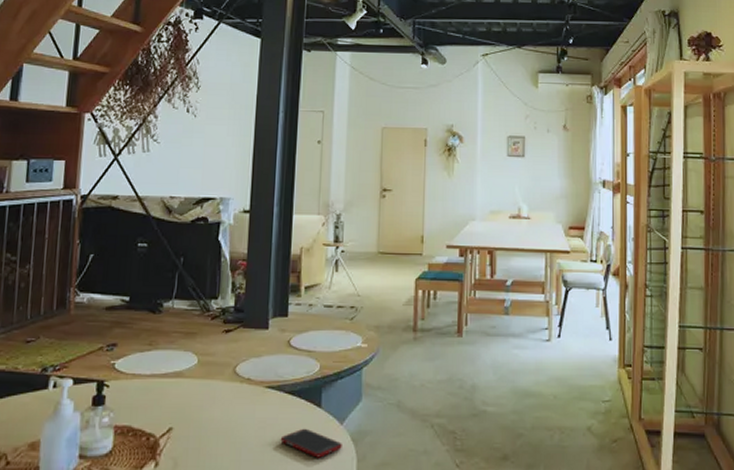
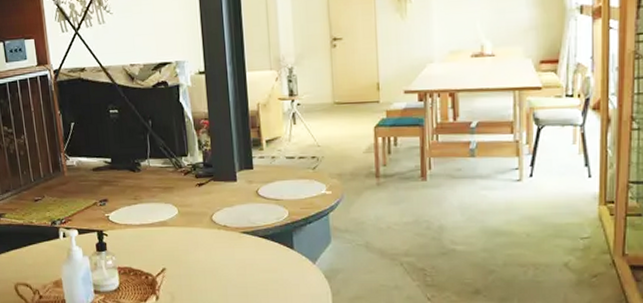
cell phone: present [280,428,342,458] -> none [260,267,317,293]

